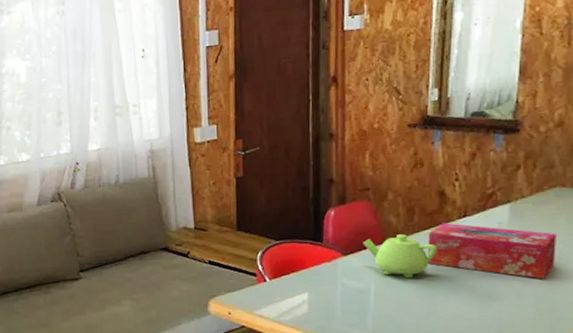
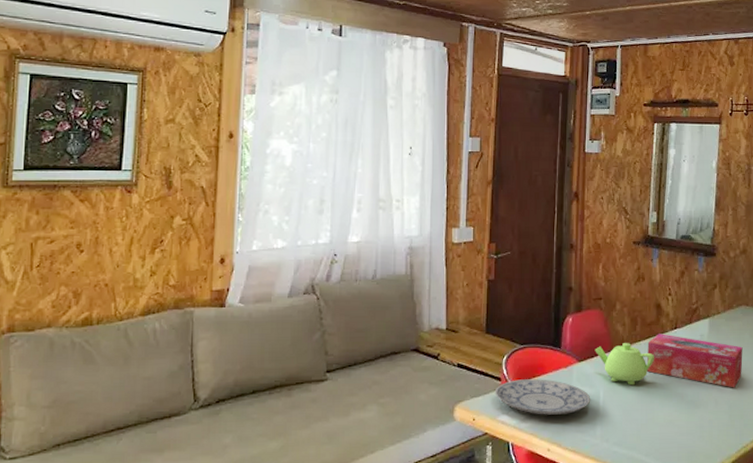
plate: none [250,273,360,309] -> present [494,379,591,415]

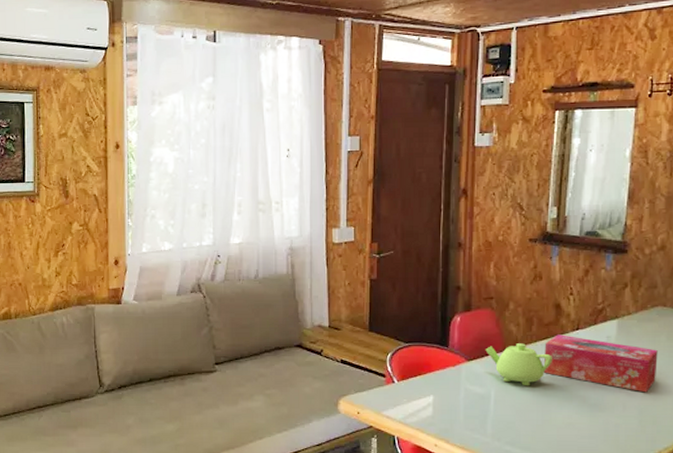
plate: present [494,379,591,415] -> none [379,377,481,412]

